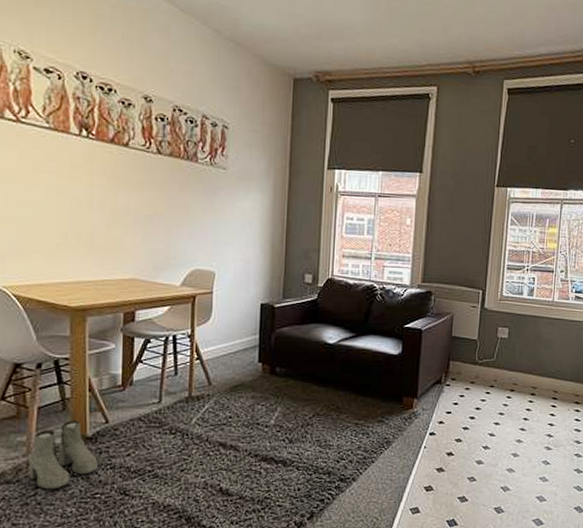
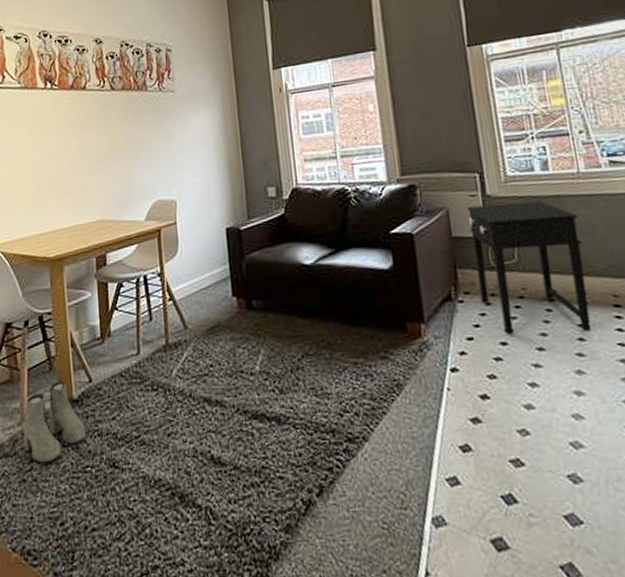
side table: none [463,315,545,414] -> present [468,201,592,334]

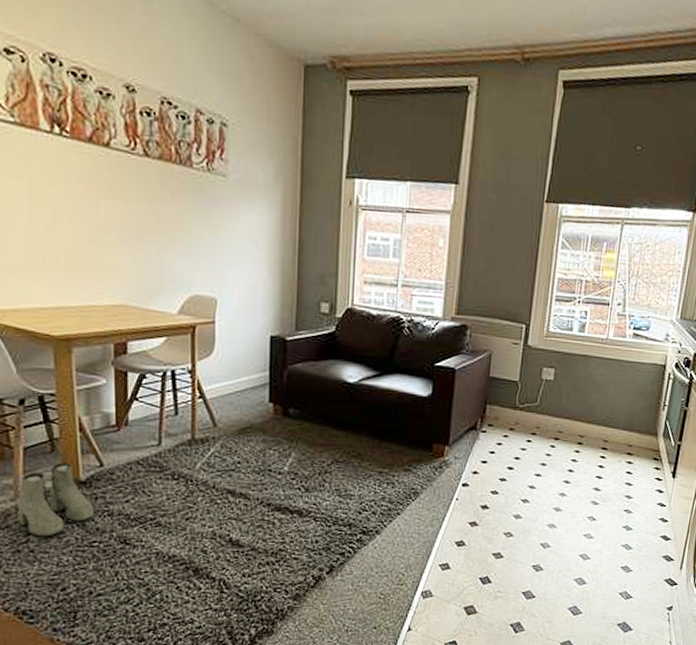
side table: present [468,201,592,334] -> none [501,353,596,465]

